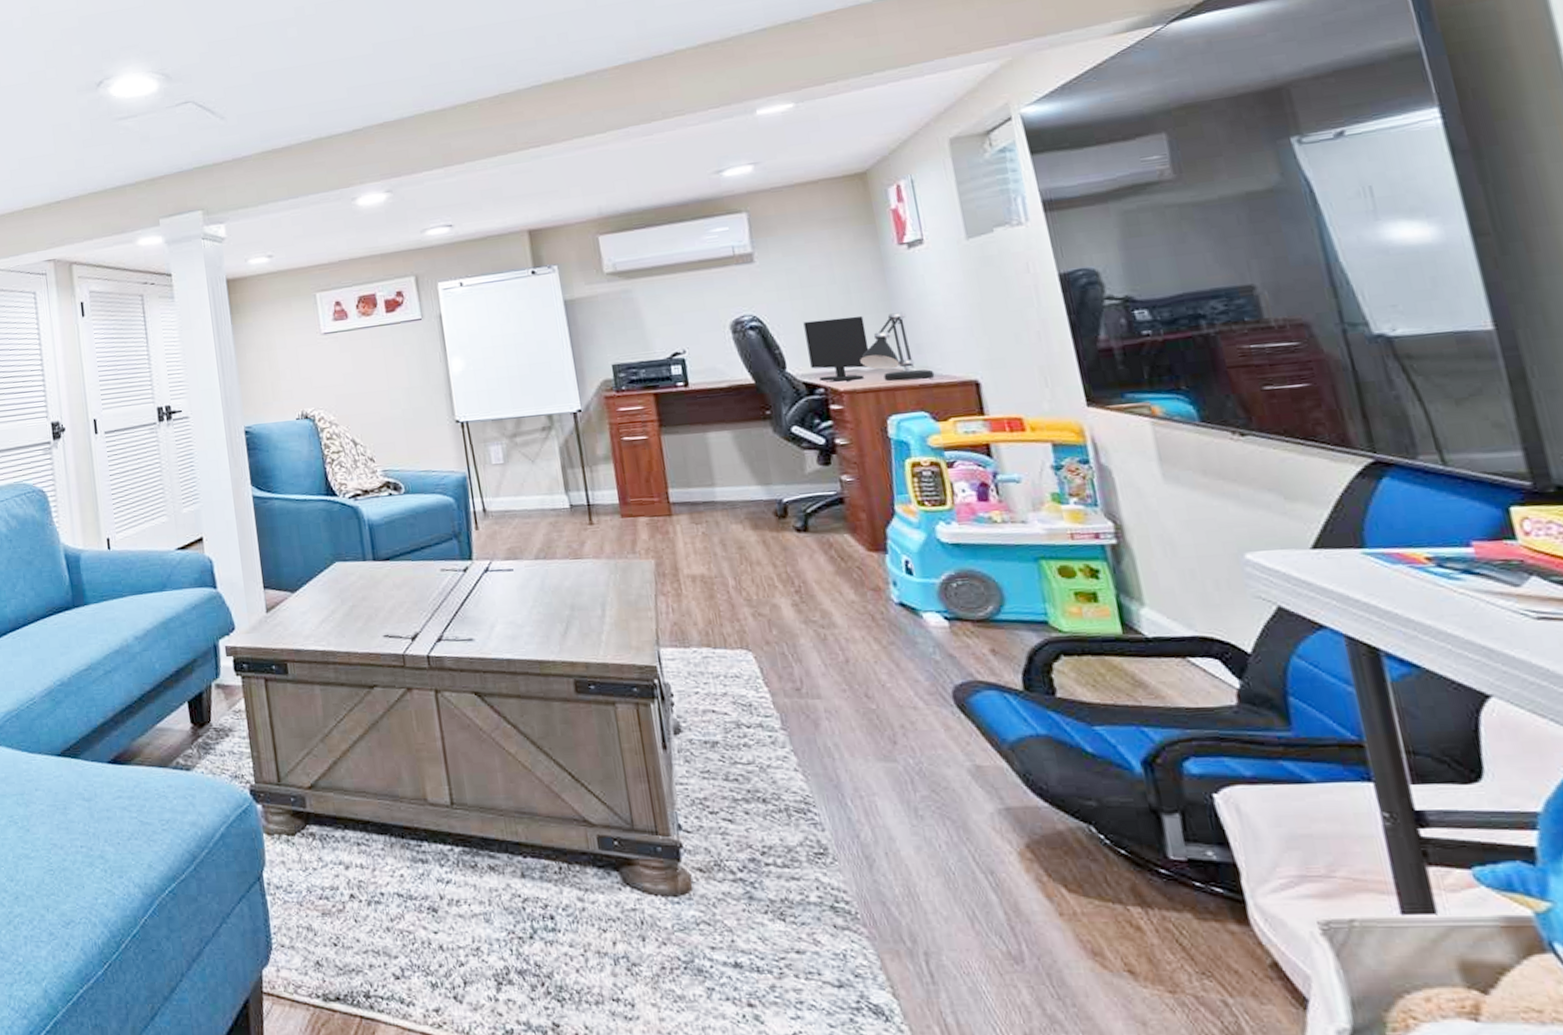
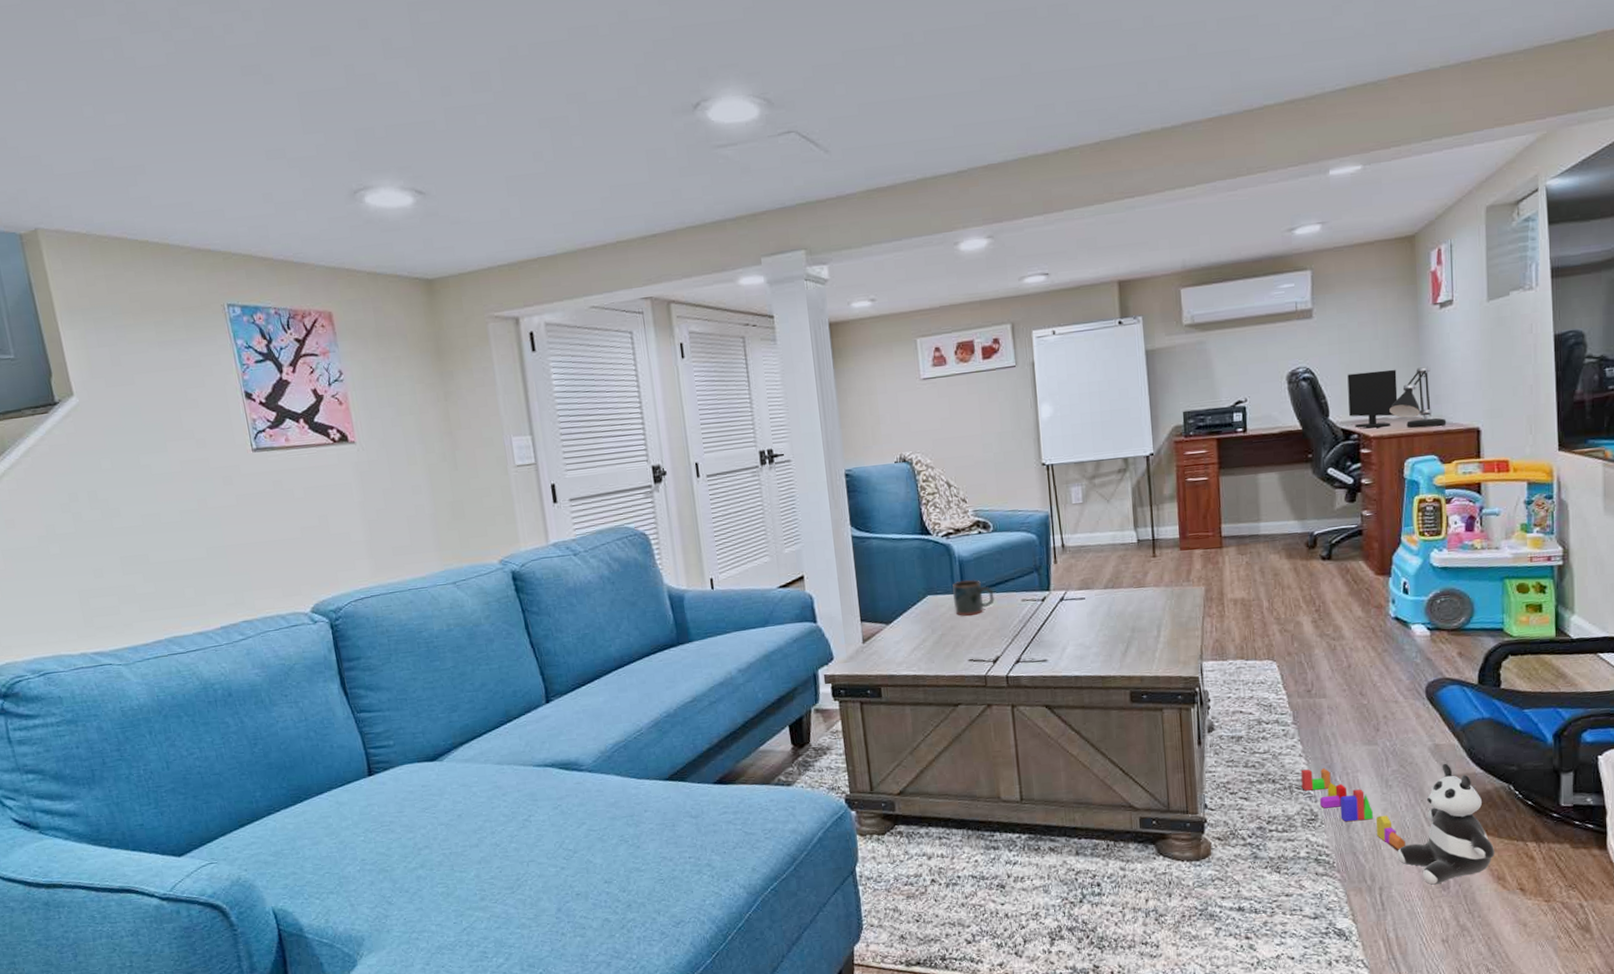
mug: none [362,545,410,586] -> present [952,579,995,616]
toy blocks: none [798,787,953,906] -> present [1300,767,1405,852]
stuffed animal: none [942,791,1084,955] -> present [1397,763,1495,885]

